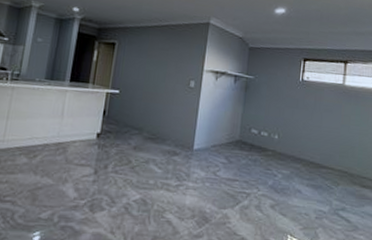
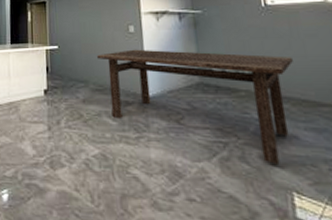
dining table: none [156,103,311,213] -> present [97,49,293,164]

